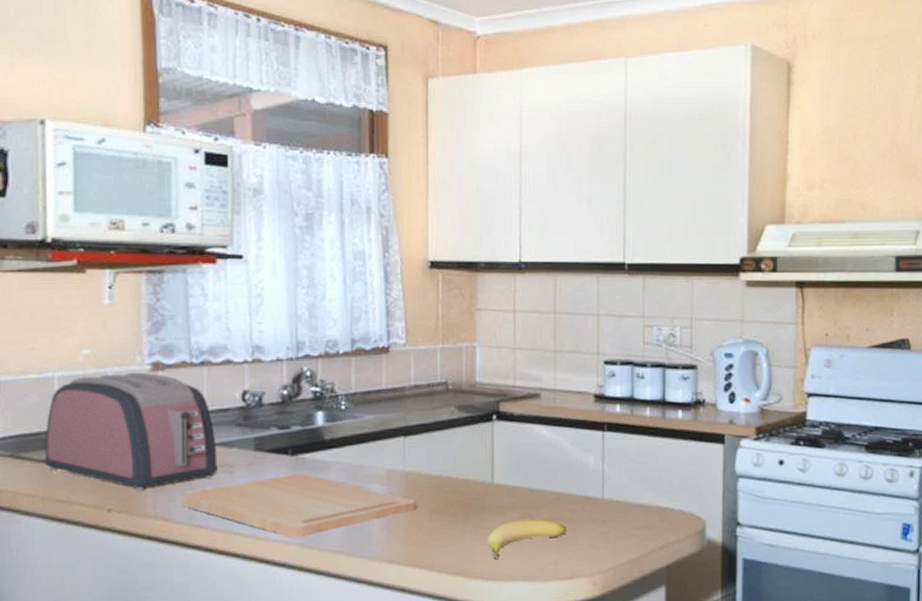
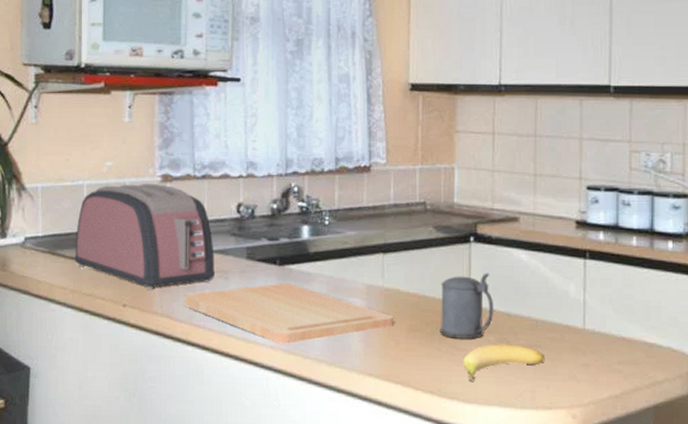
beer stein: none [463,450,518,518] -> present [440,273,494,339]

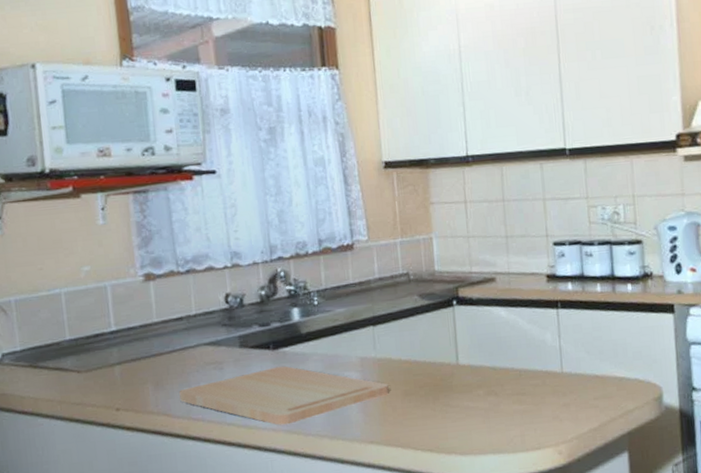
toaster: present [74,183,215,291] -> none [57,283,209,391]
beer stein: present [440,273,494,339] -> none [430,332,481,397]
banana: present [463,344,544,381] -> none [457,394,530,435]

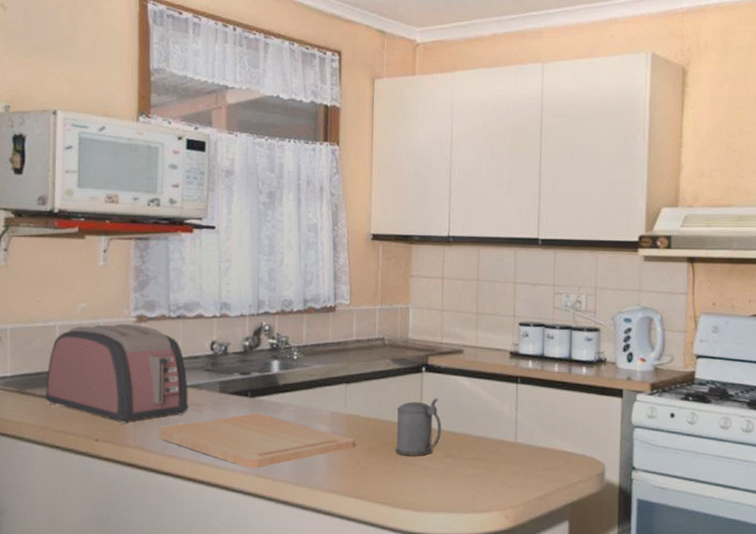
toaster: none [57,283,209,391] -> present [45,323,188,425]
beer stein: none [430,332,481,397] -> present [395,398,442,456]

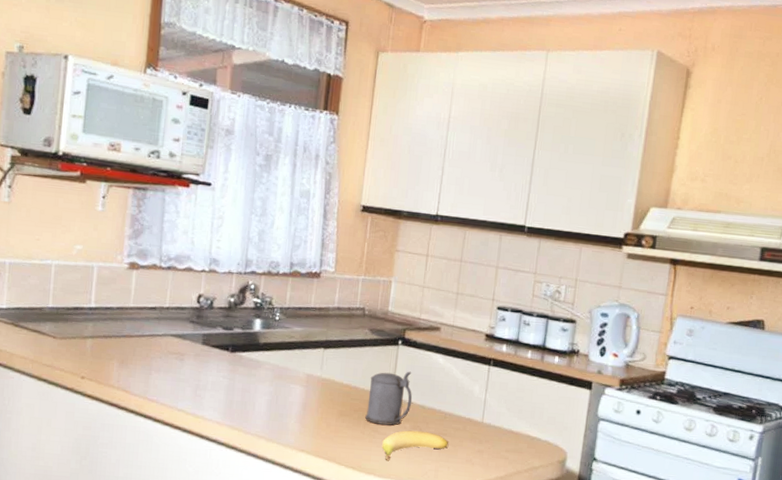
toaster: present [45,323,188,425] -> none [37,266,173,366]
cutting board: present [158,413,355,469] -> none [140,367,327,421]
banana: none [415,458,483,492] -> present [382,430,448,460]

